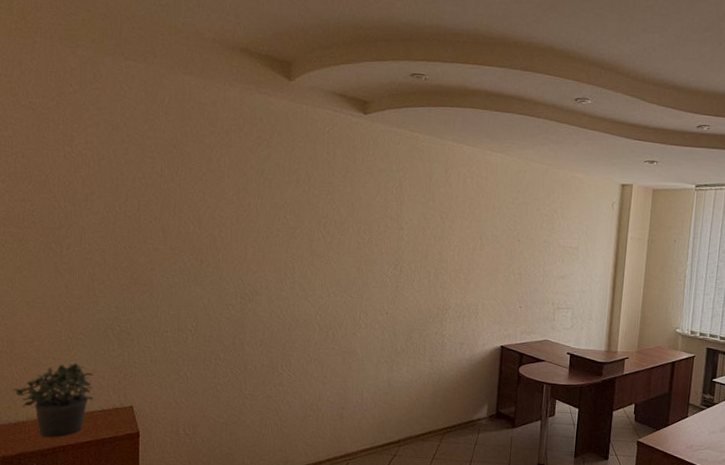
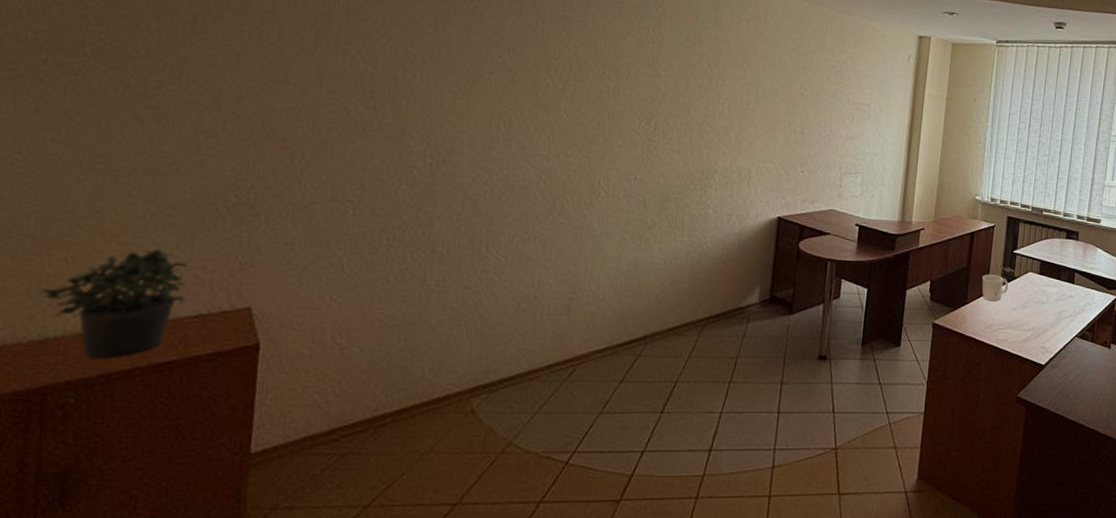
mug: none [682,400,709,425] -> present [981,274,1009,302]

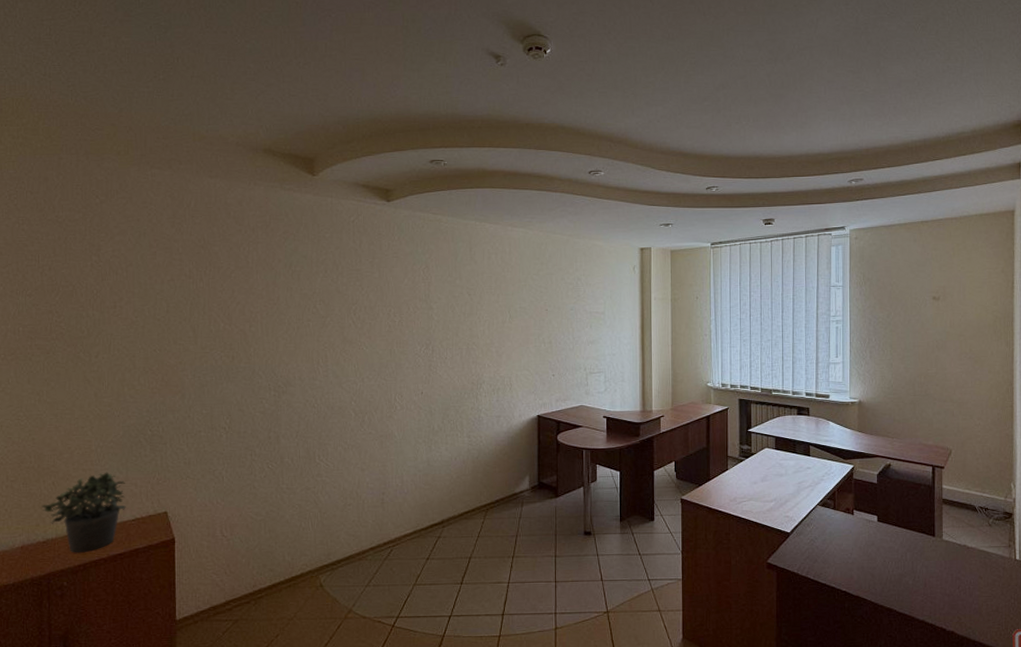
mug: present [981,274,1009,302] -> none [722,452,747,477]

